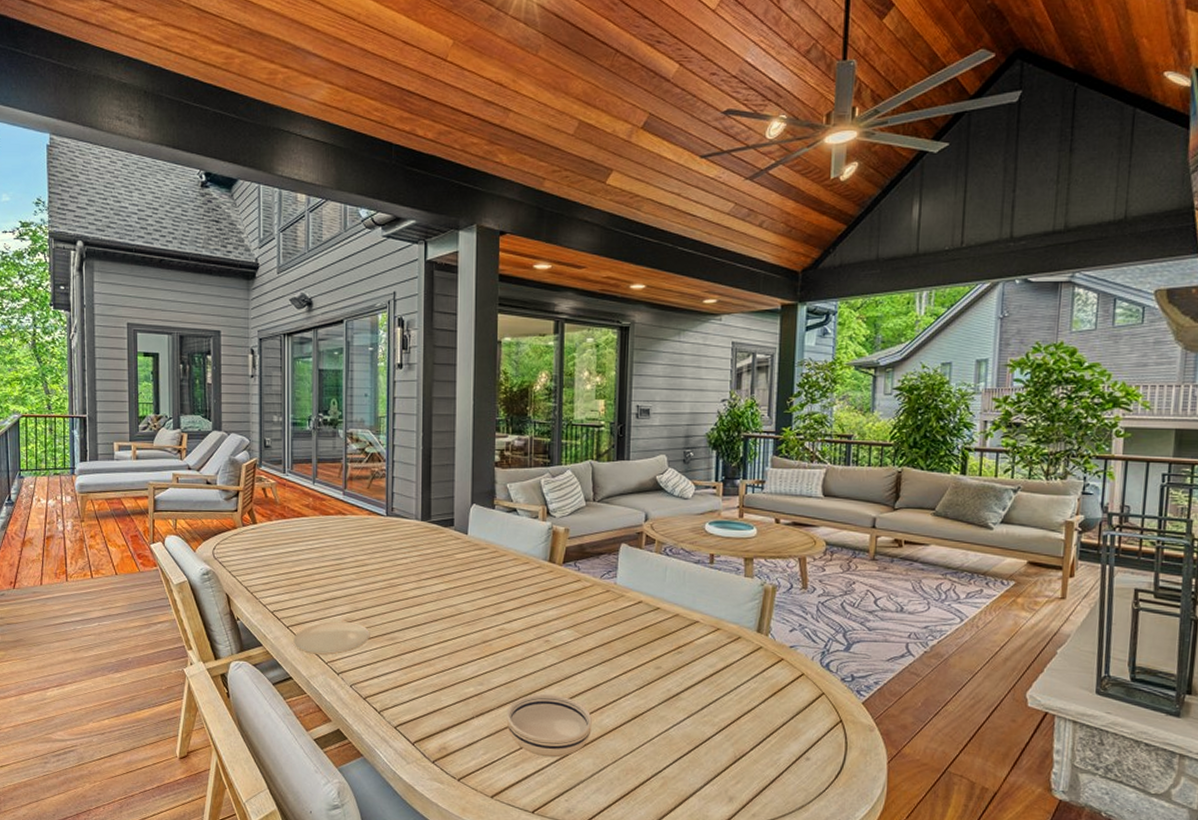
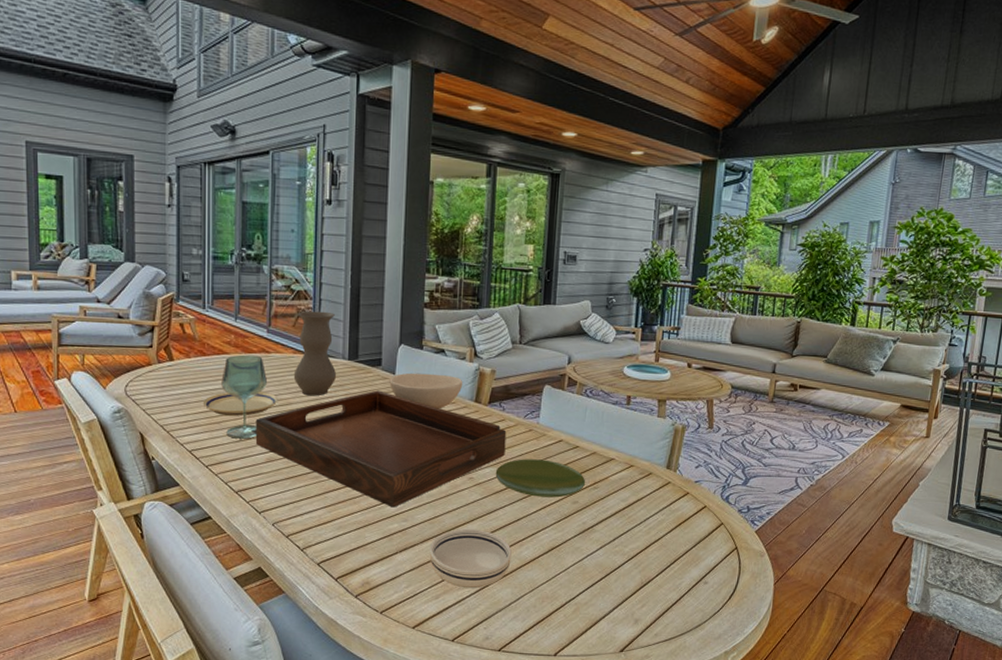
plate: none [283,553,354,577] -> present [202,391,278,416]
plate: present [293,621,370,655] -> none [213,460,294,494]
wine glass: none [301,517,344,600] -> present [221,354,268,439]
serving tray: none [333,550,583,671] -> present [255,390,507,508]
vase: none [368,472,411,557] -> present [293,311,337,396]
bowl: none [462,532,537,570] -> present [389,372,463,409]
plate: none [572,621,669,662] -> present [495,459,586,498]

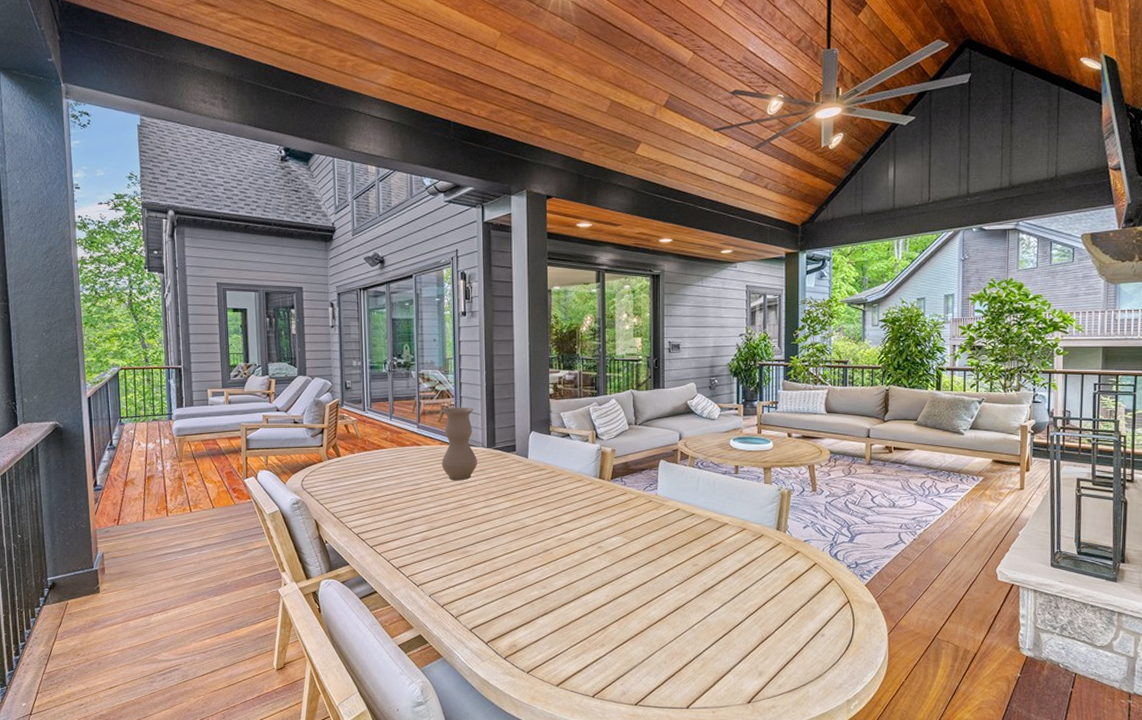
plate: present [202,391,278,416] -> none [366,479,429,502]
wine glass: present [221,354,268,439] -> none [381,448,420,521]
serving tray: present [255,390,507,508] -> none [411,473,629,576]
bowl: present [389,372,463,409] -> none [523,455,588,487]
bowl: present [429,528,512,589] -> none [567,592,641,648]
plate: present [495,459,586,498] -> none [621,527,704,561]

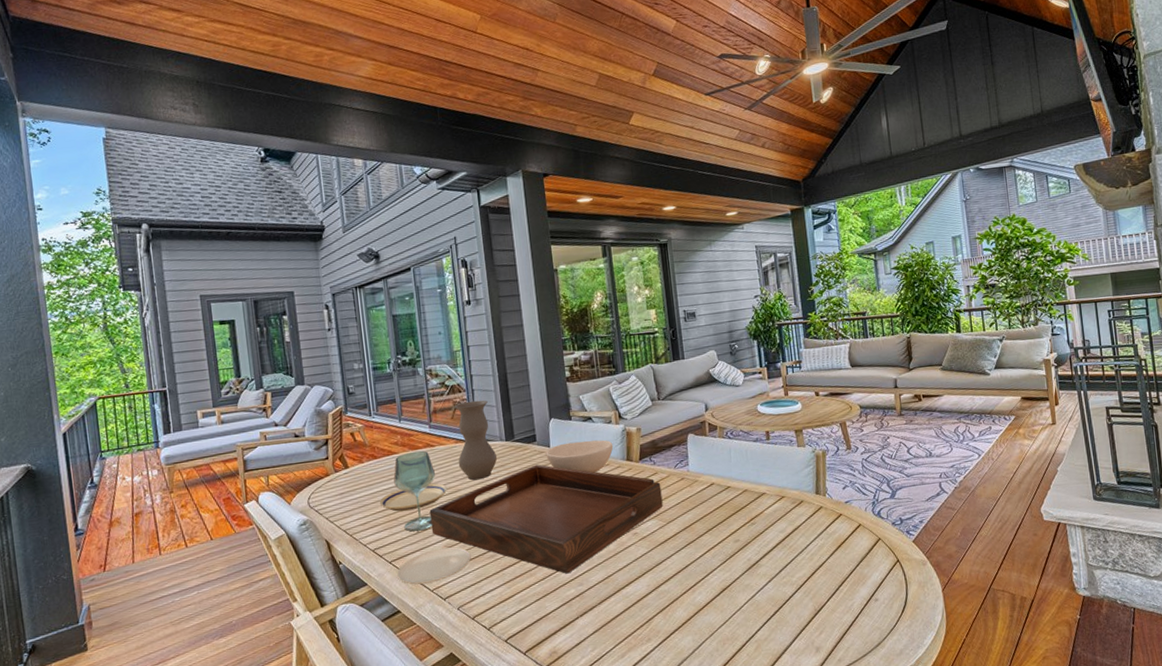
plate: none [366,479,429,502] -> present [379,483,448,512]
plate: none [377,540,446,570] -> present [397,547,471,585]
wine glass: none [381,448,420,521] -> present [393,451,436,532]
serving tray: none [411,473,629,576] -> present [429,464,663,574]
bowl: none [523,455,588,487] -> present [545,440,614,473]

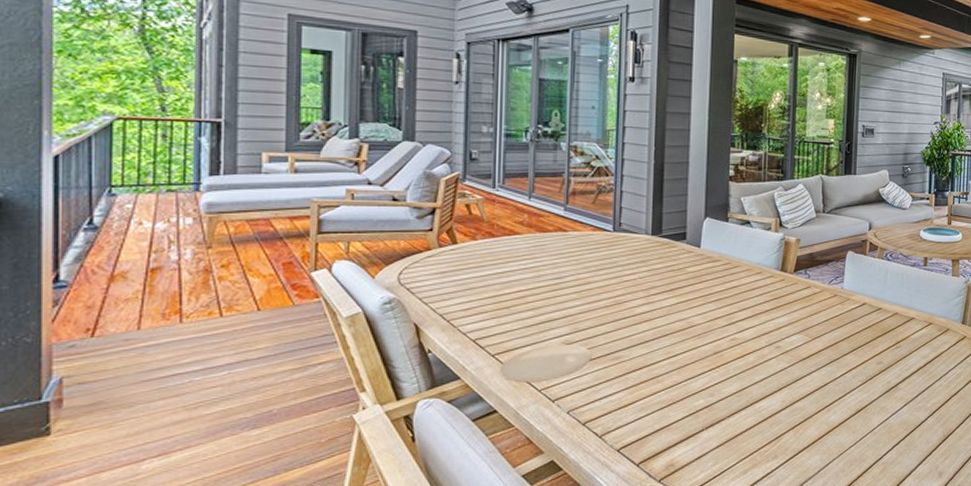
plate: present [379,483,448,512] -> none [490,272,576,299]
wine glass: present [393,451,436,532] -> none [512,234,565,323]
serving tray: present [429,464,663,574] -> none [549,264,812,383]
vase: present [454,400,498,481] -> none [592,187,640,274]
bowl: present [545,440,614,473] -> none [694,245,769,280]

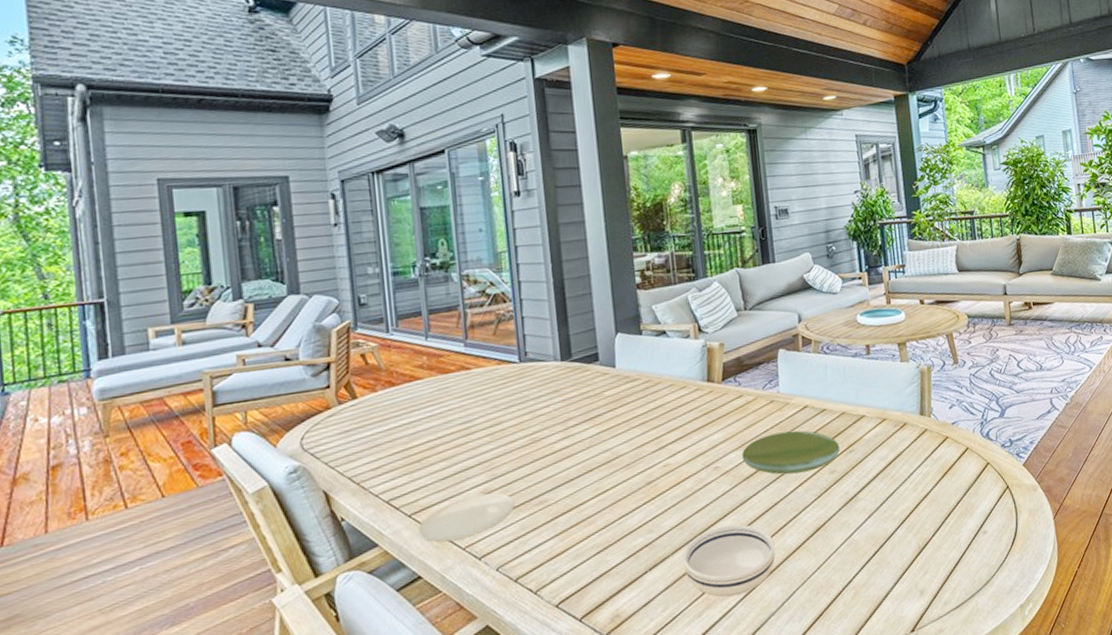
bowl: none [737,397,820,460] -> present [682,524,776,597]
plate: none [802,323,889,361] -> present [742,430,840,475]

